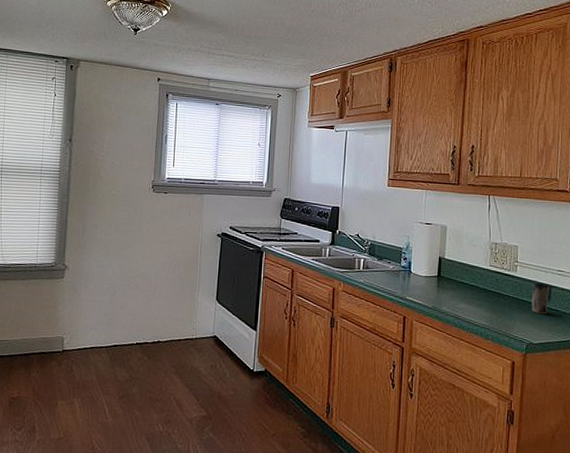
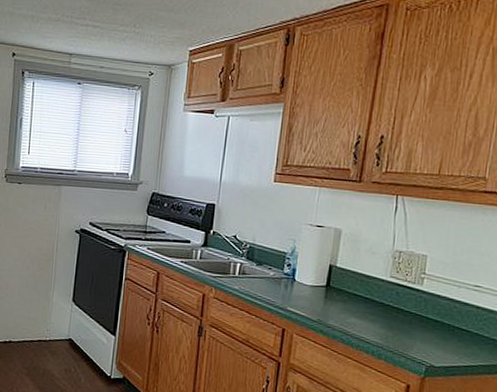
mug: present [531,283,553,315] -> none [436,299,466,335]

